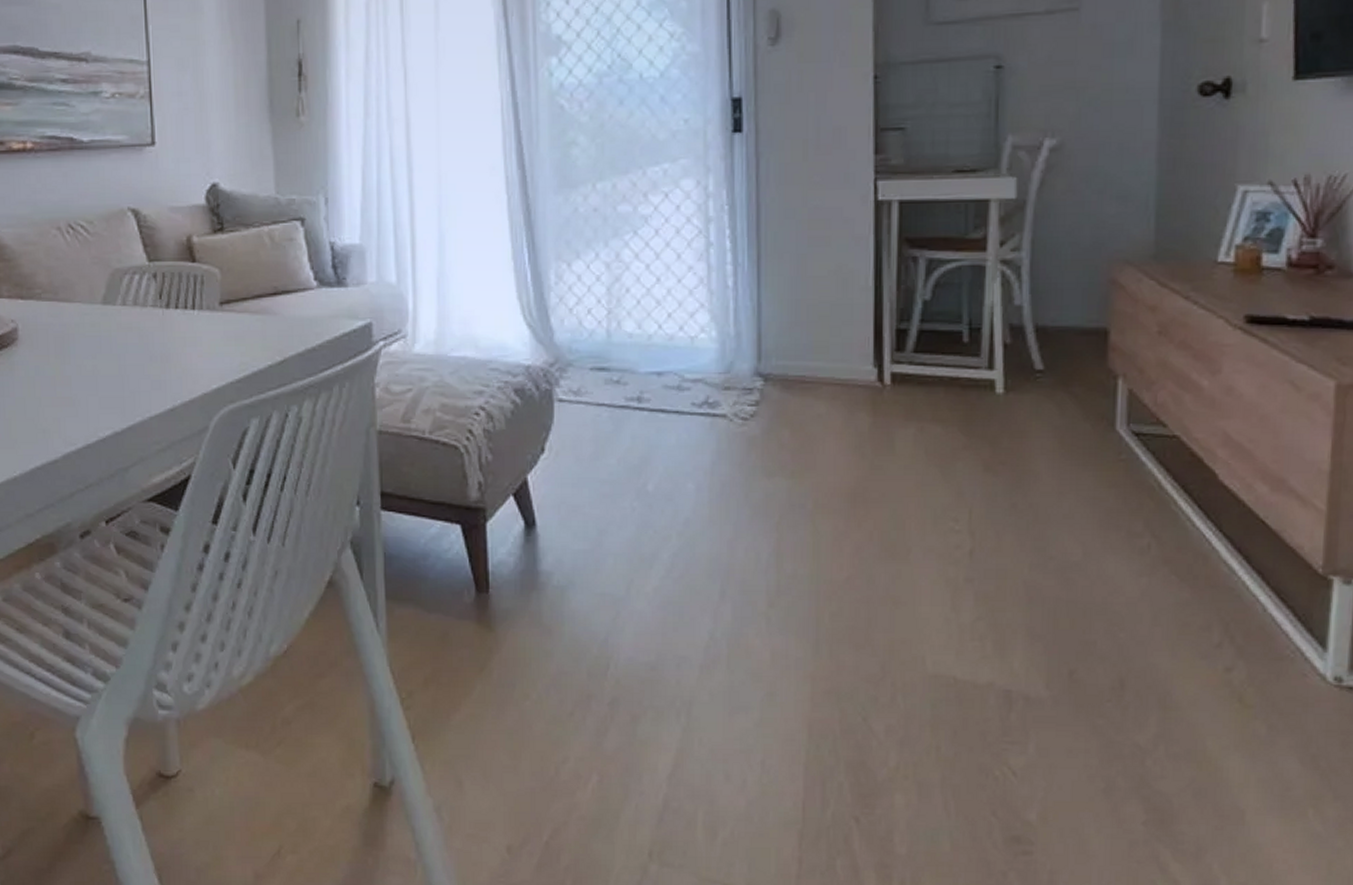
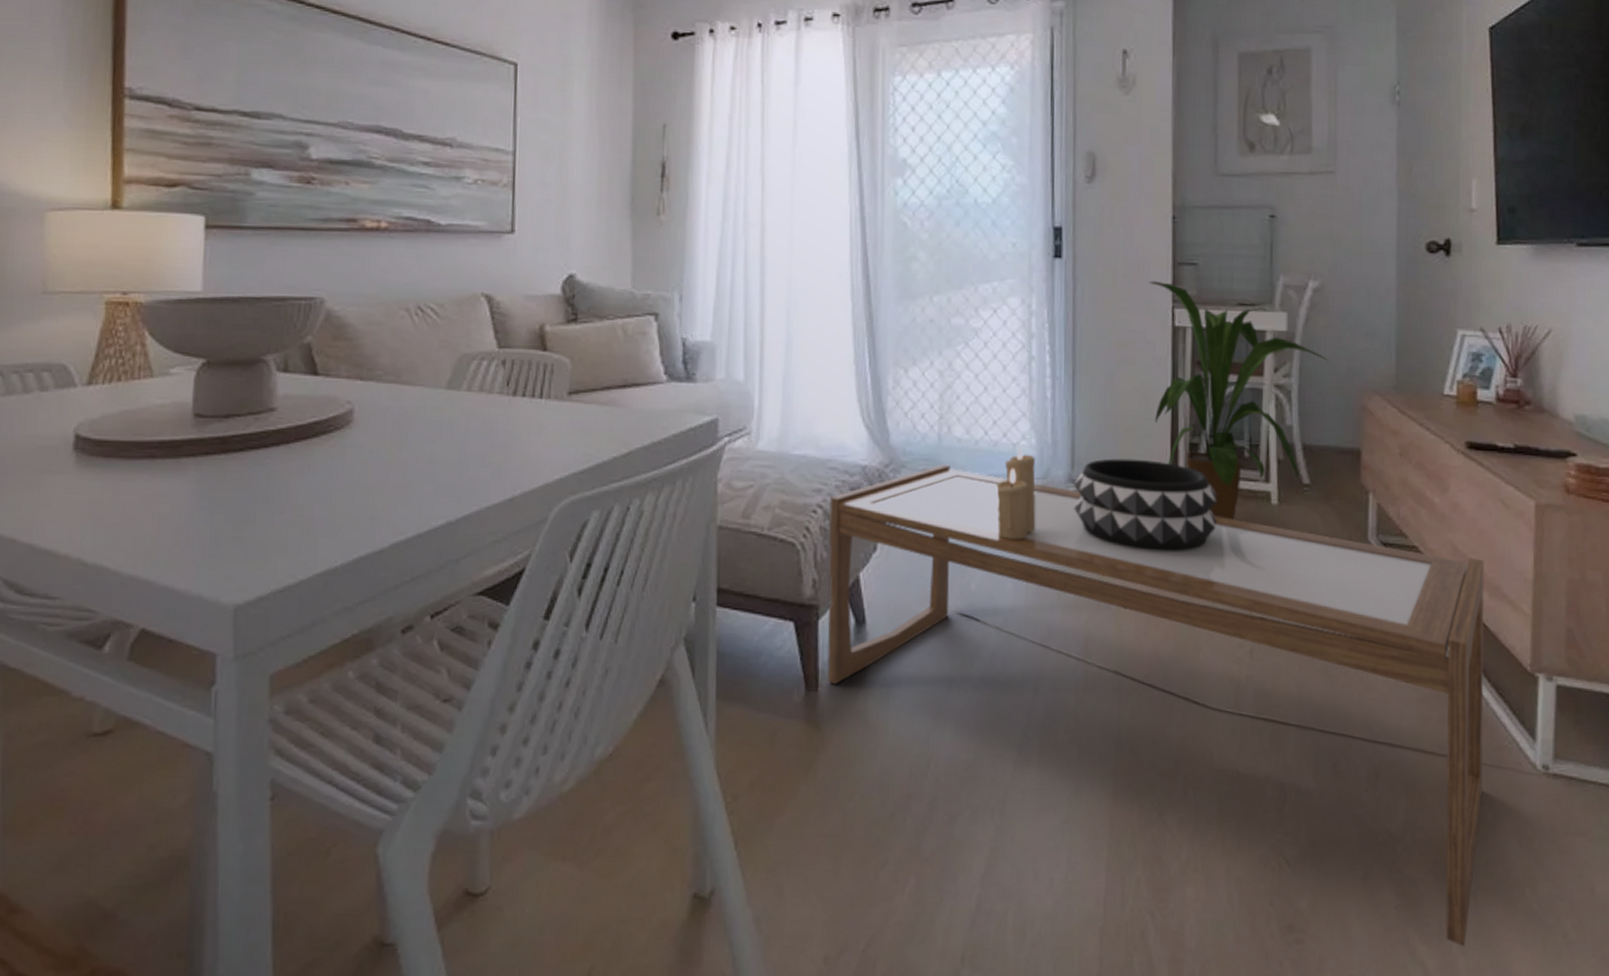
coffee table: none [491,361,1266,867] -> present [827,464,1485,947]
candle: none [673,339,719,439] -> present [996,446,1036,540]
decorative bowl: none [760,348,930,447] -> present [1073,458,1218,551]
house plant: none [845,150,1070,411] -> present [1148,280,1330,520]

